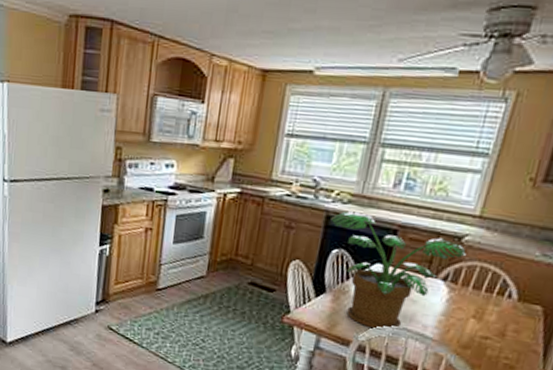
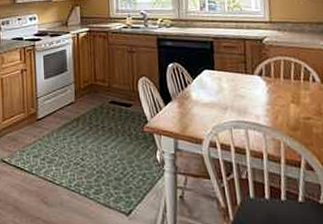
potted plant: present [331,211,466,331] -> none [161,32,270,125]

